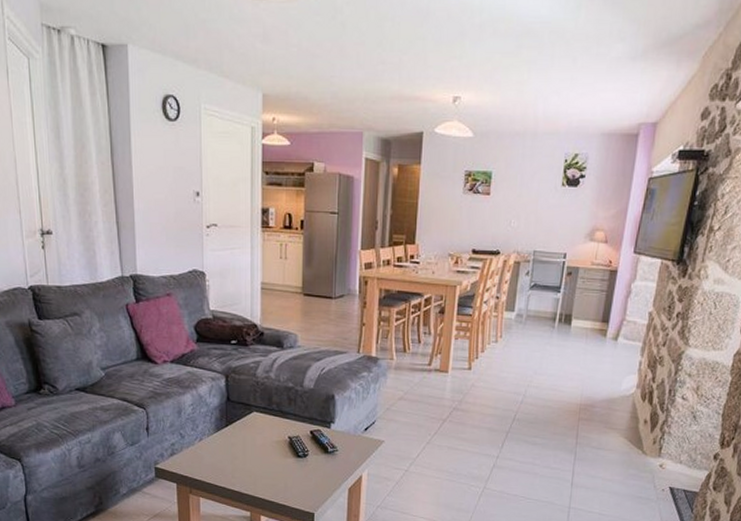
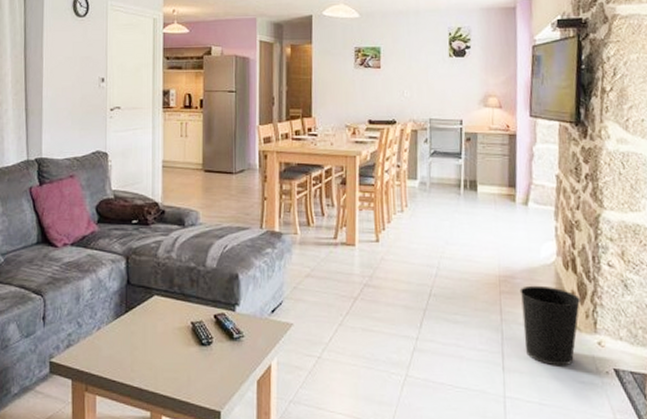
wastebasket: none [594,414,652,484] -> present [519,285,582,366]

